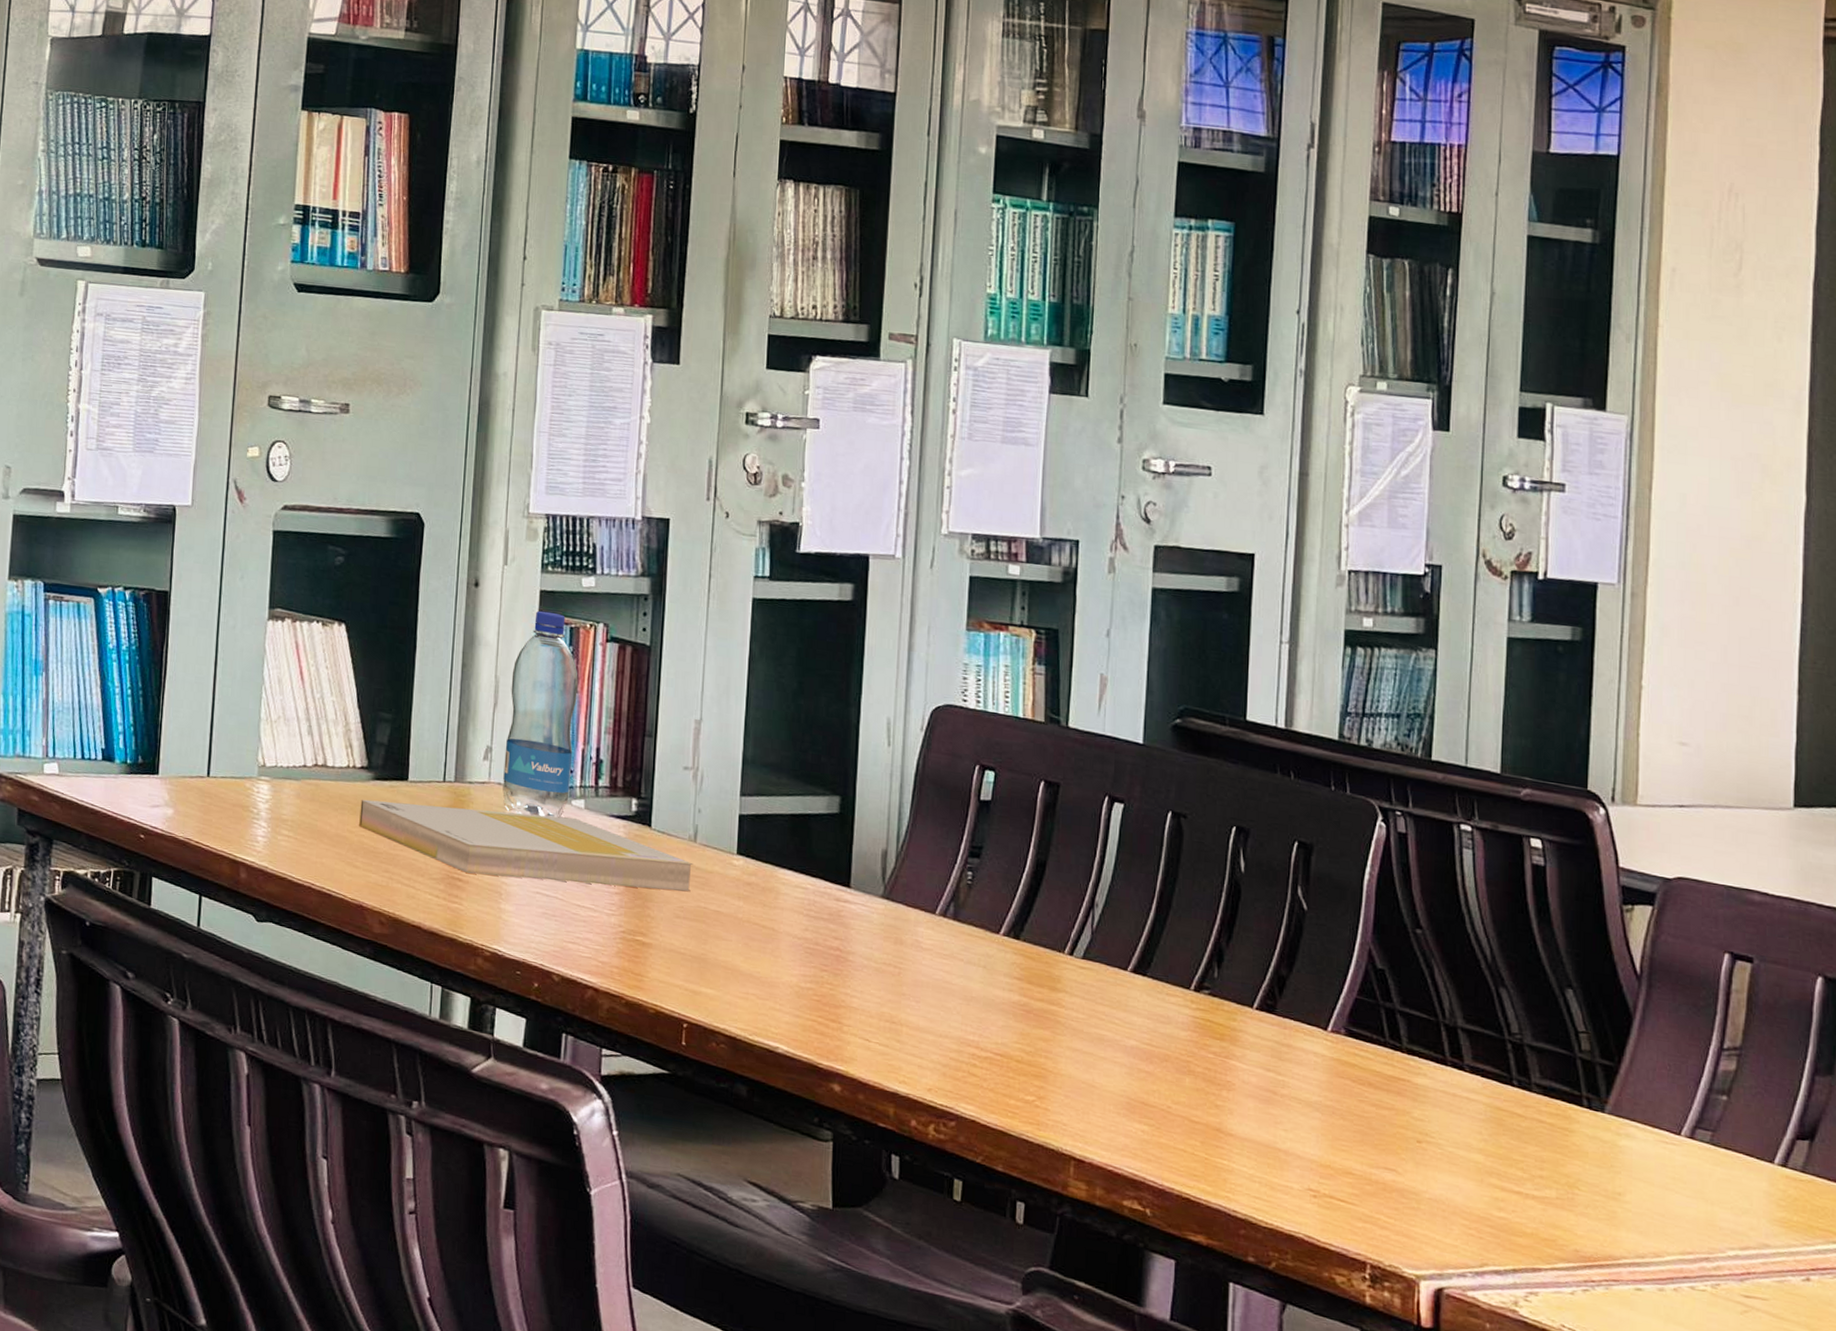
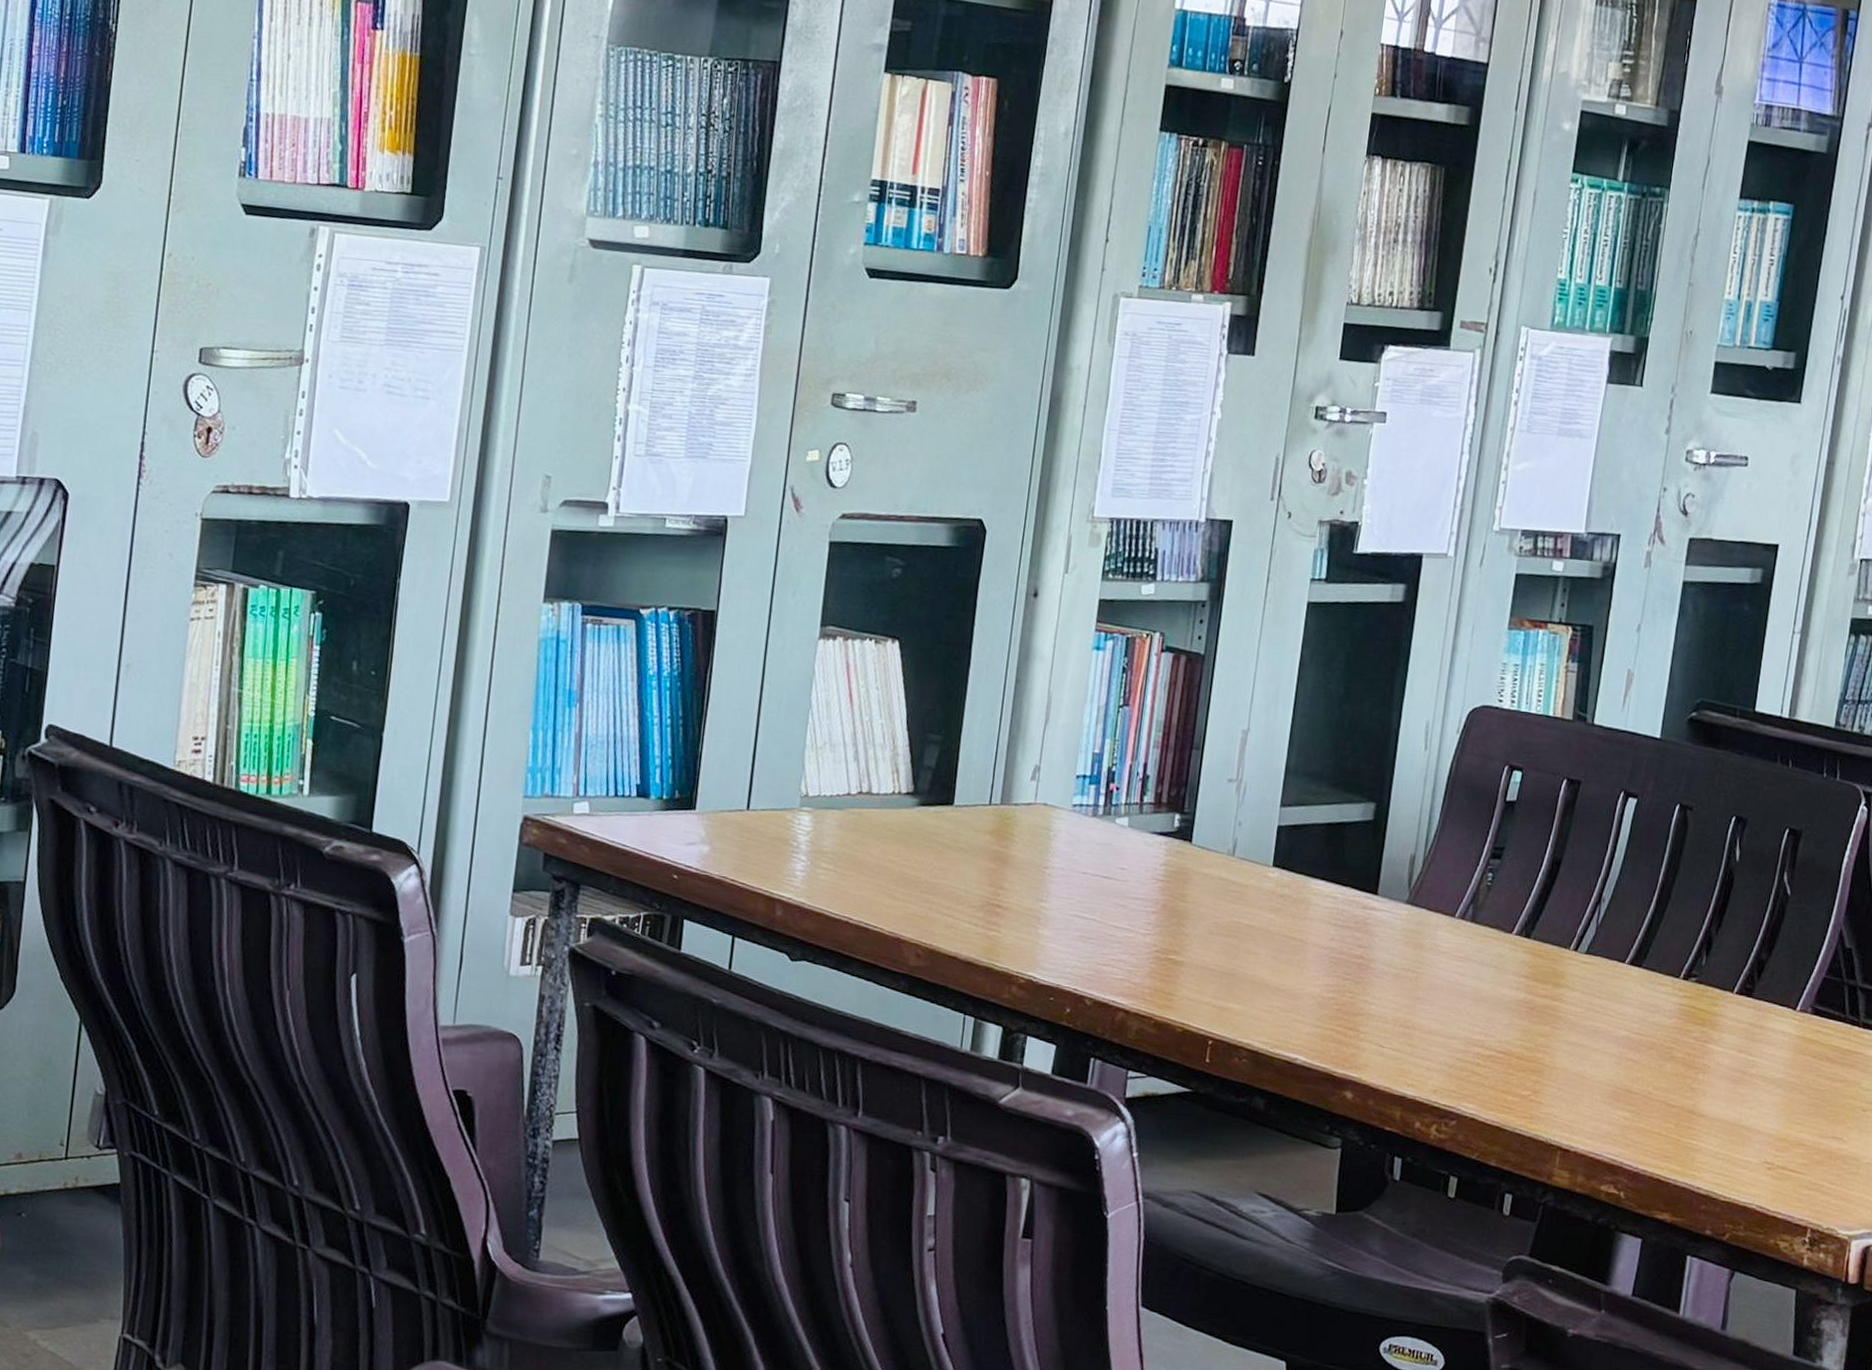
book: present [359,799,693,892] -> none [901,826,1230,907]
bottle: present [502,610,578,818] -> none [1047,621,1131,838]

